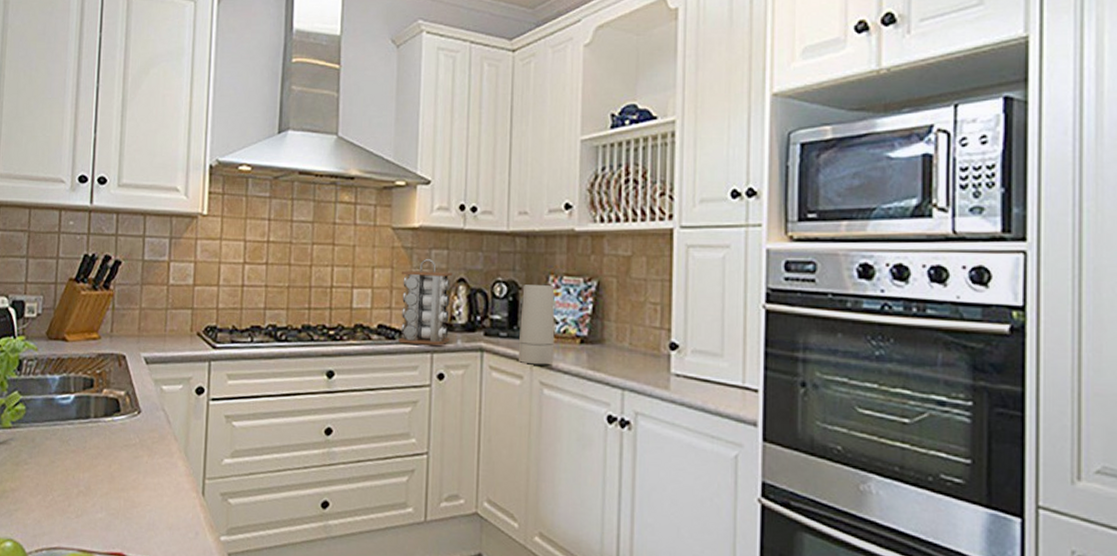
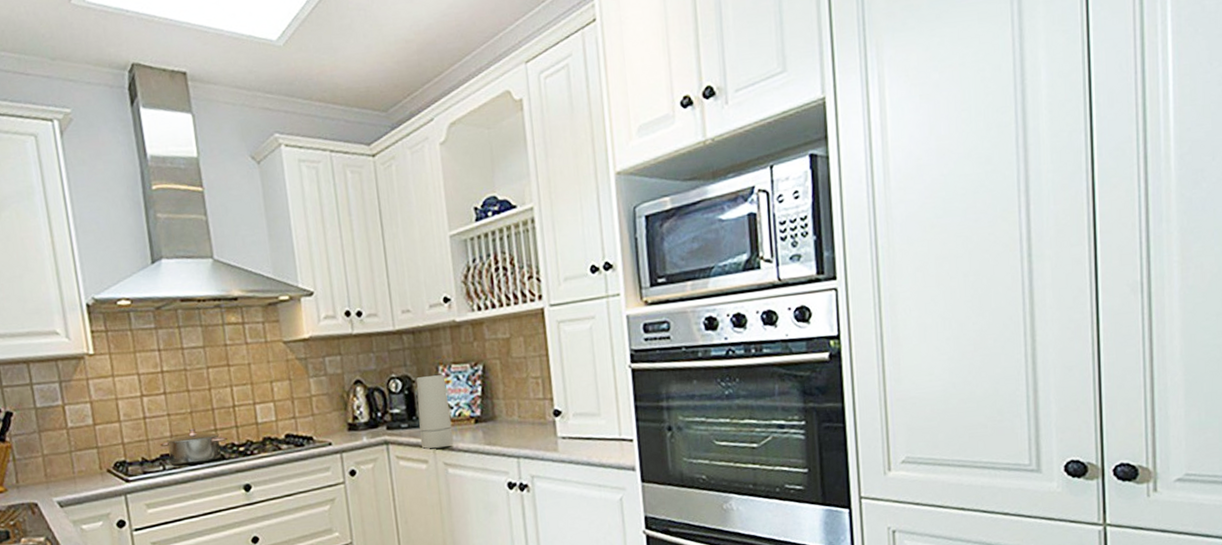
cooking pot: none [252,302,319,341] -> present [159,427,228,466]
spice rack: present [398,259,453,346] -> none [299,366,356,449]

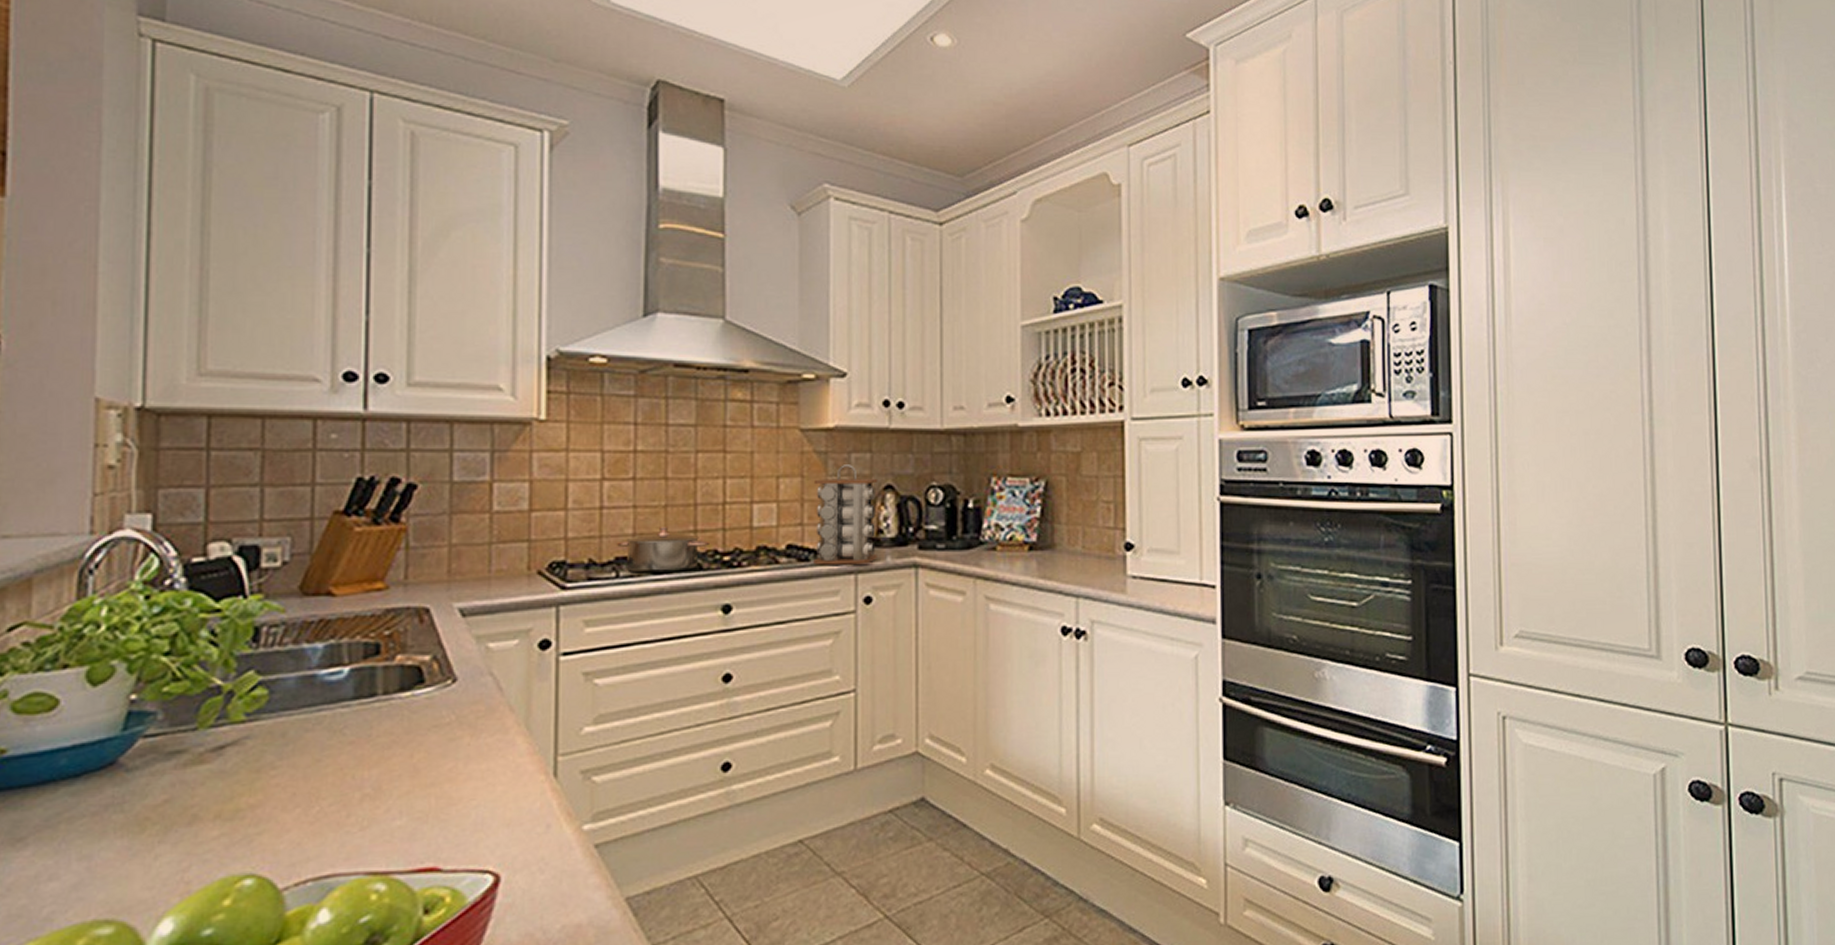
spice rack: none [299,366,356,449] -> present [813,464,878,567]
canister: present [416,375,454,449] -> none [959,488,1000,578]

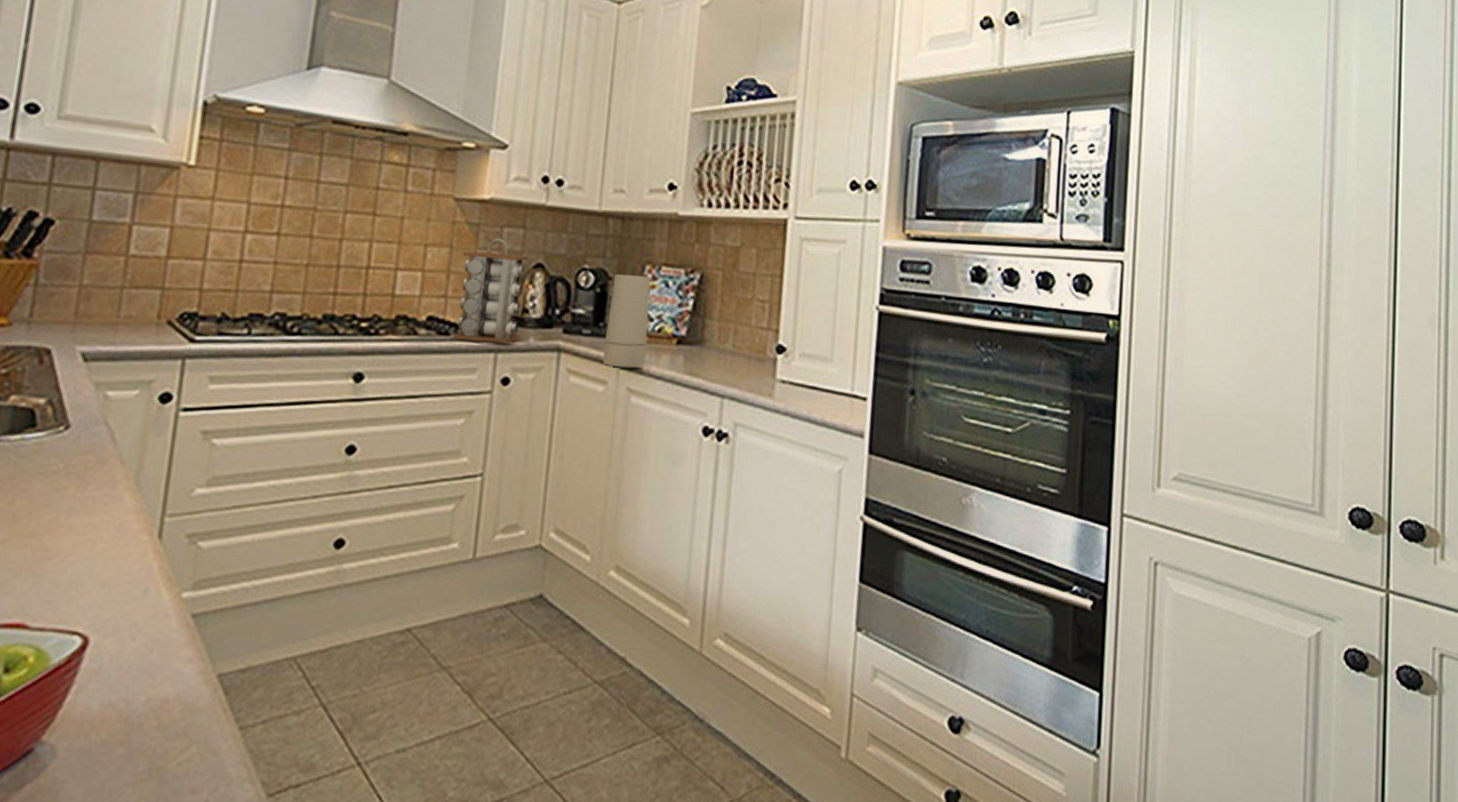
cooking pot: present [616,525,709,573] -> none [251,285,348,335]
canister: none [959,488,1000,578] -> present [602,274,651,369]

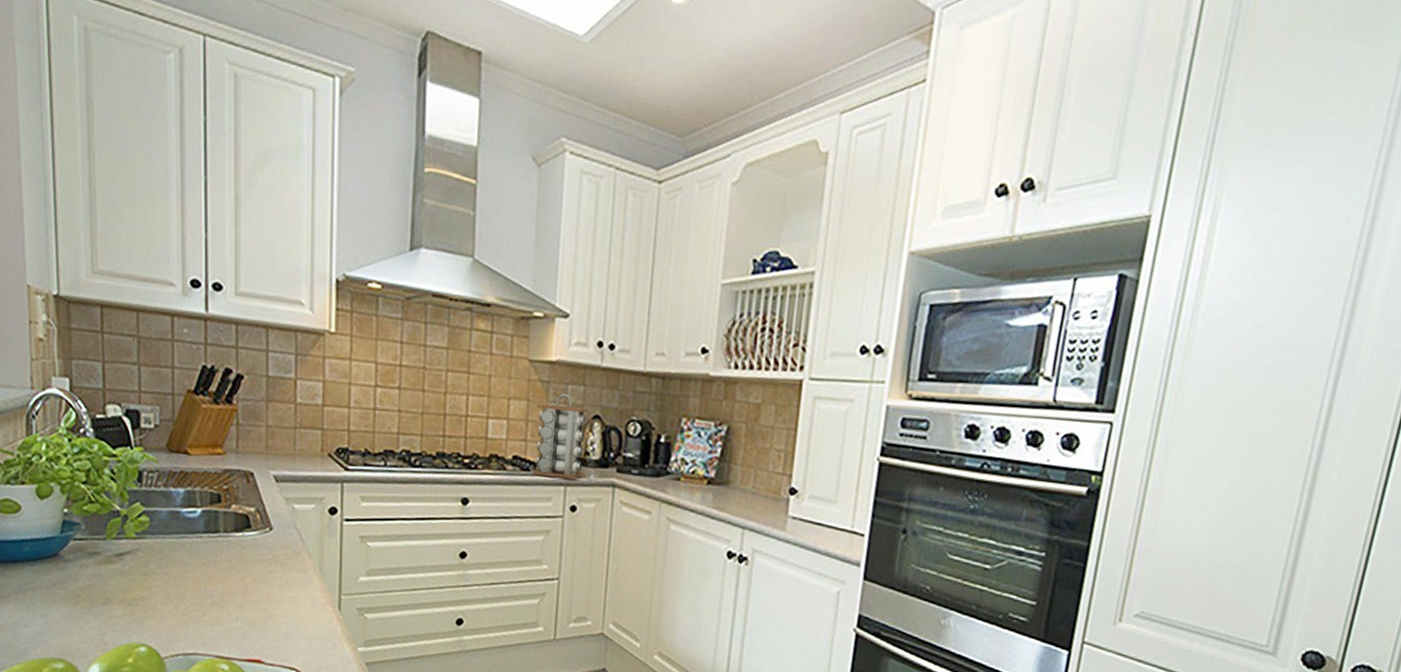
canister: present [602,274,651,369] -> none [647,425,687,503]

